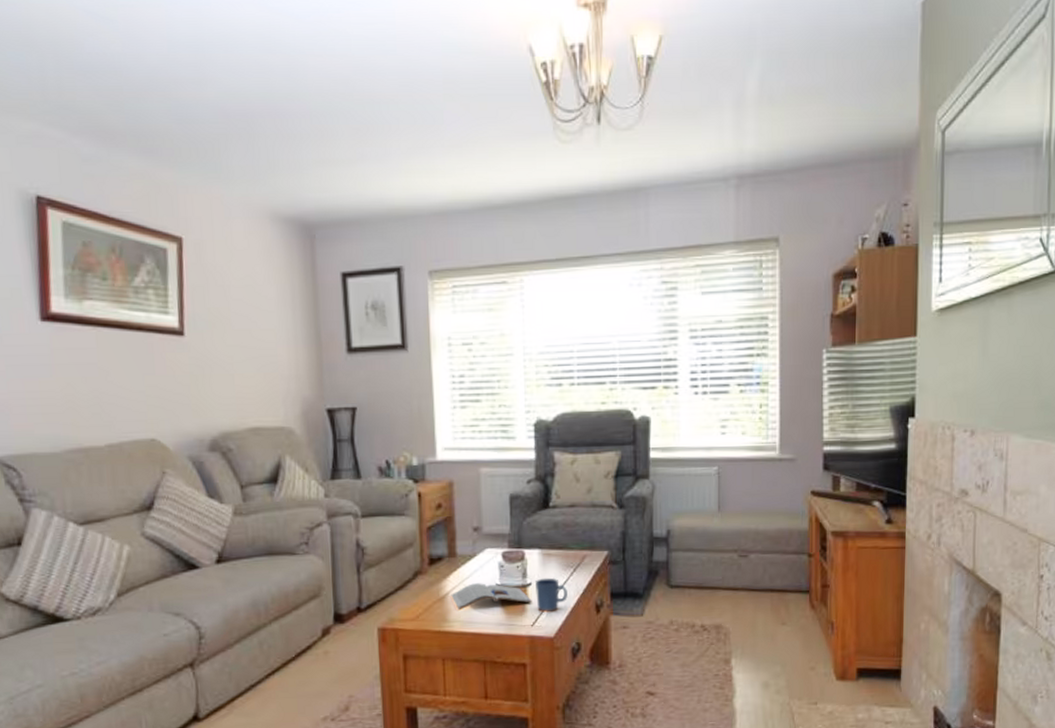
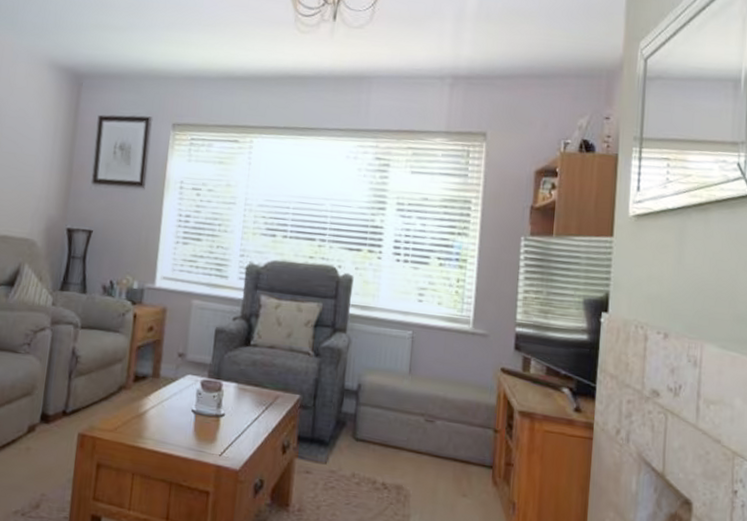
magazine: present [451,583,532,611] -> none [149,405,223,434]
mug: present [535,577,568,612] -> none [227,411,258,445]

